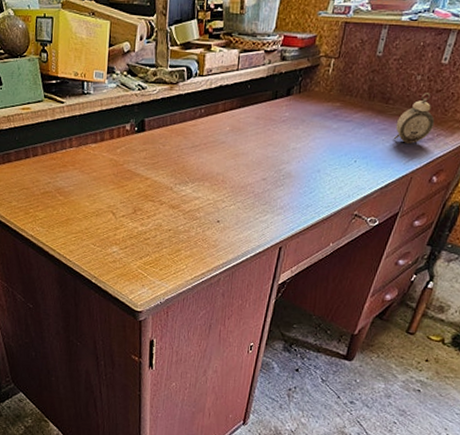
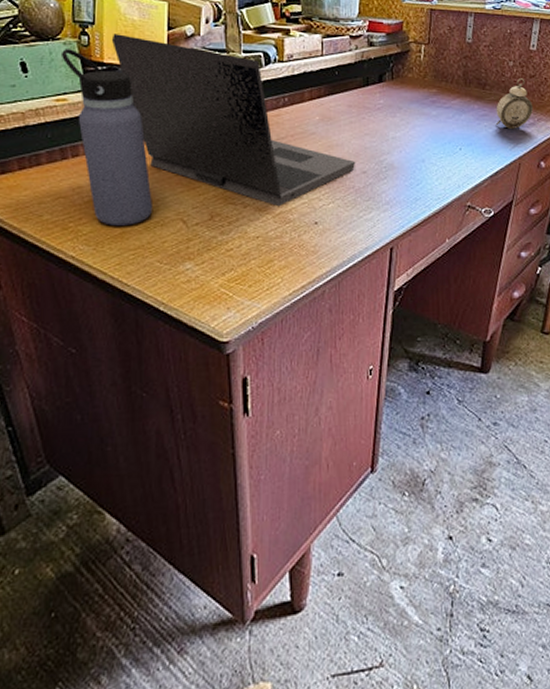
water bottle: none [26,65,91,214] -> present [60,49,152,226]
laptop: none [64,51,258,206] -> present [111,34,356,207]

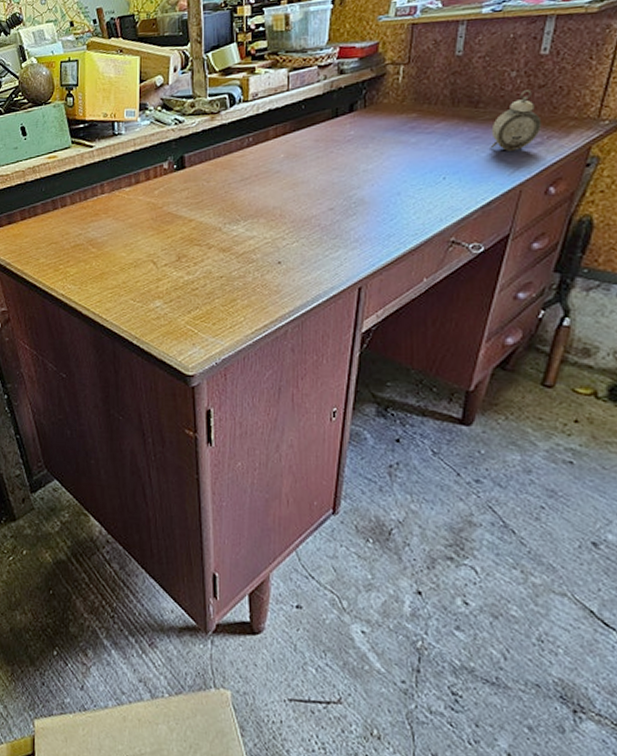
water bottle: present [60,49,152,226] -> none [51,111,127,267]
laptop: present [111,34,356,207] -> none [92,92,323,247]

